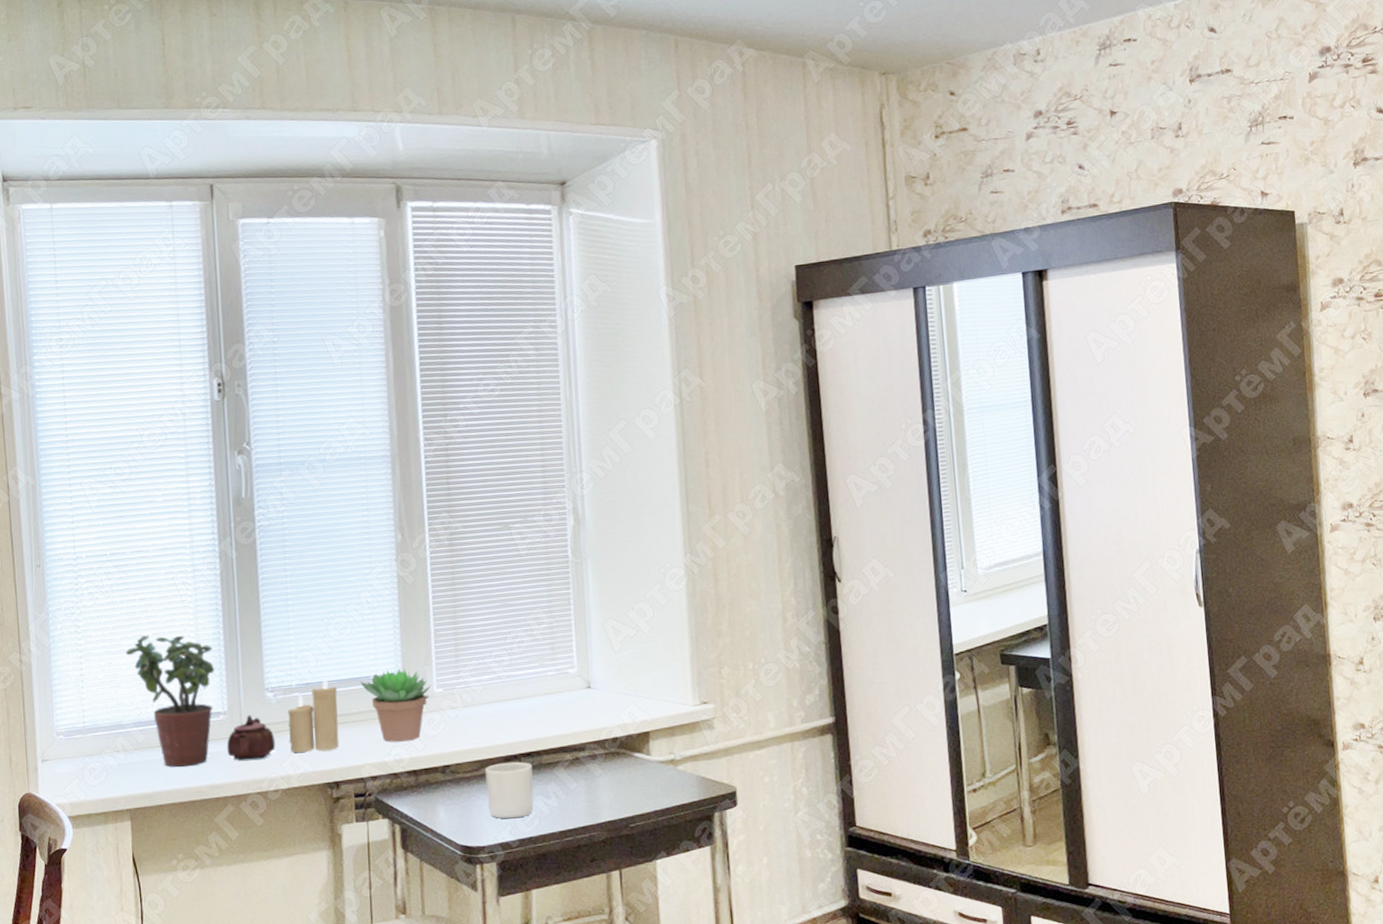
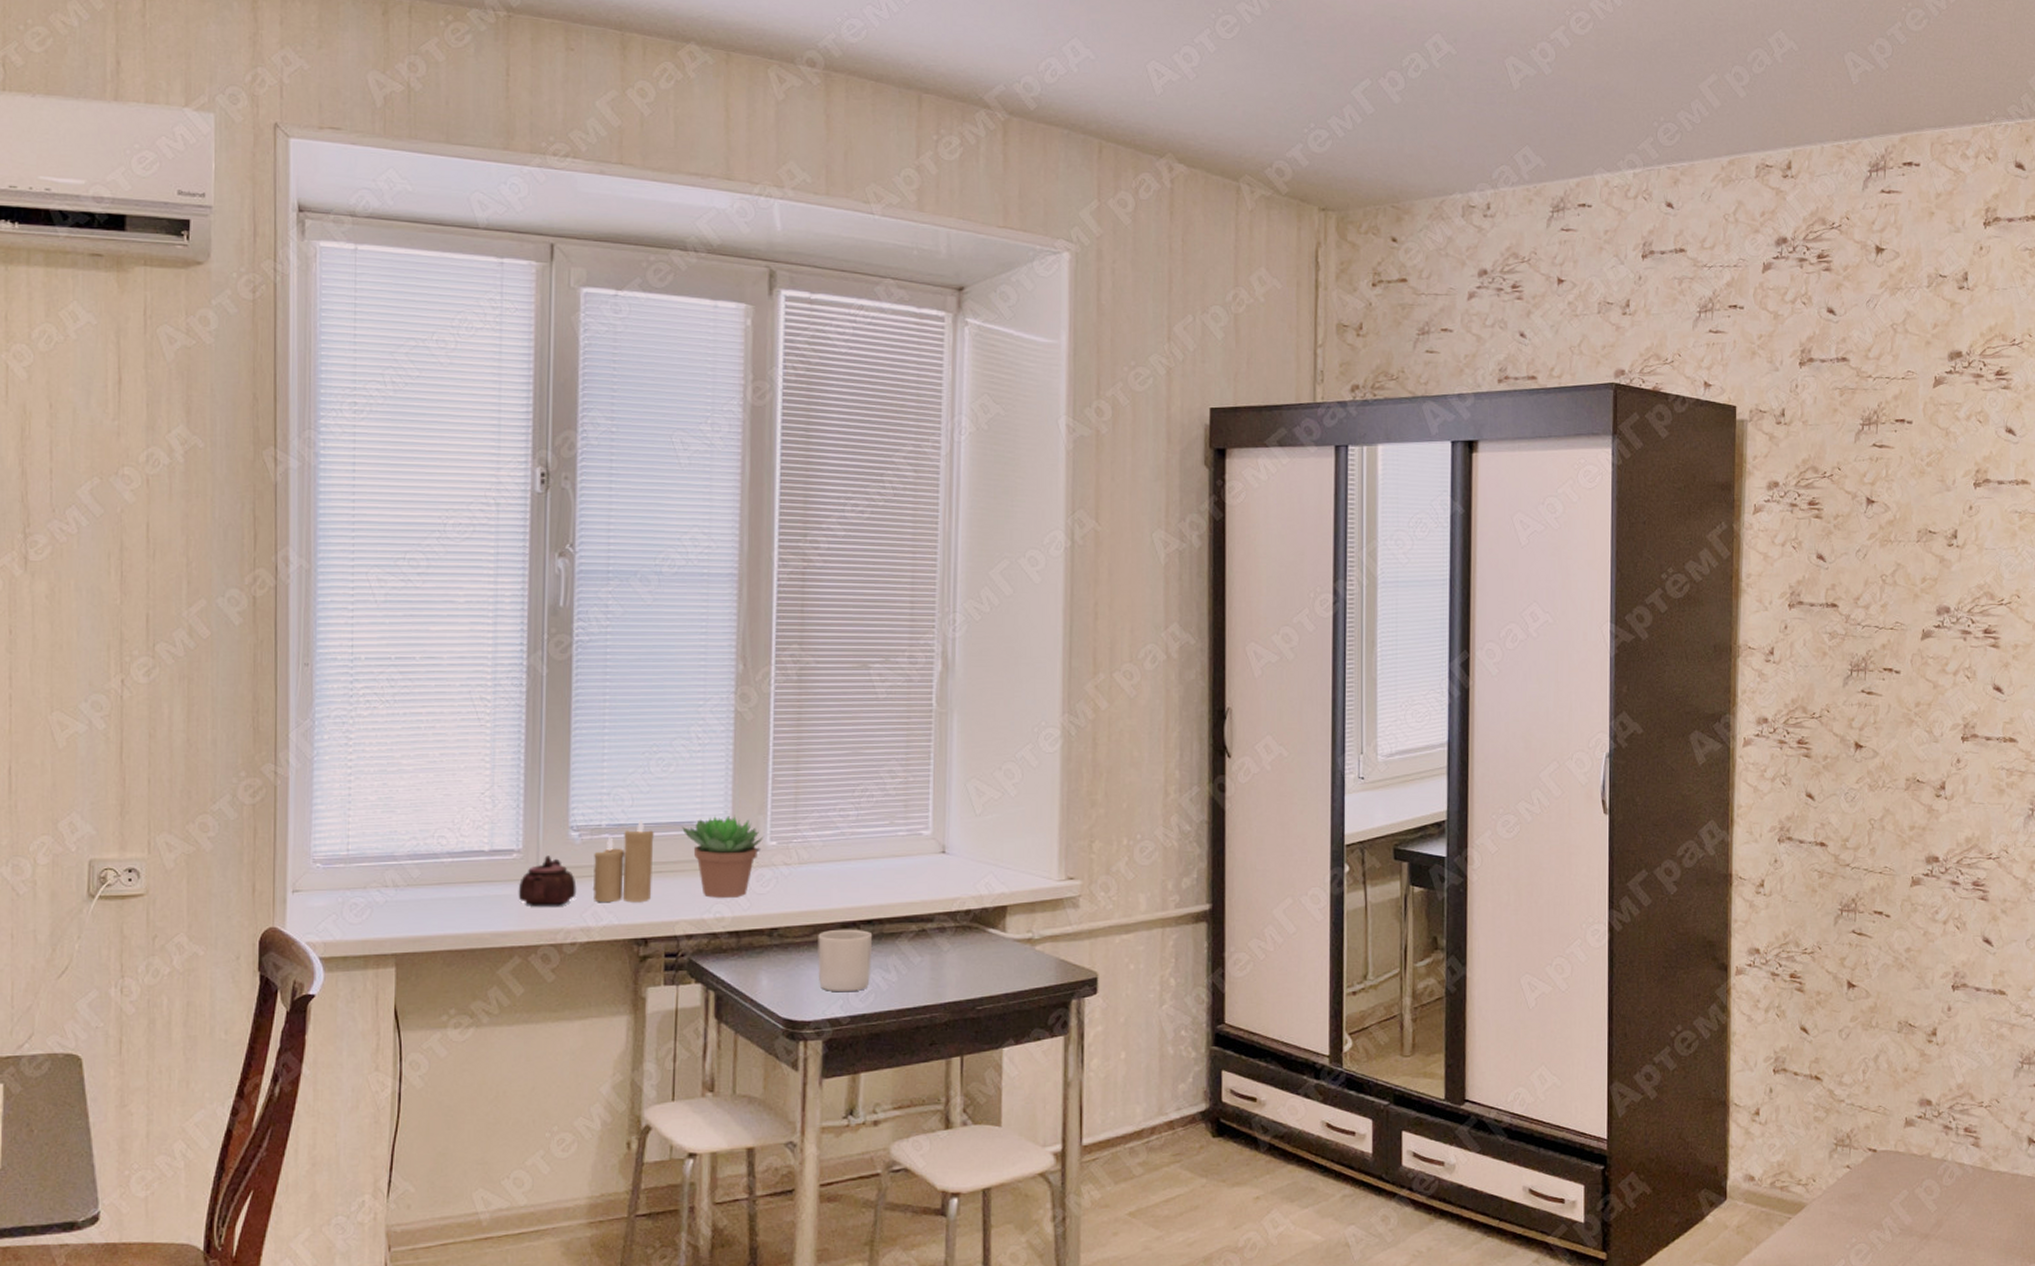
potted plant: present [125,635,215,767] -> none [404,755,512,909]

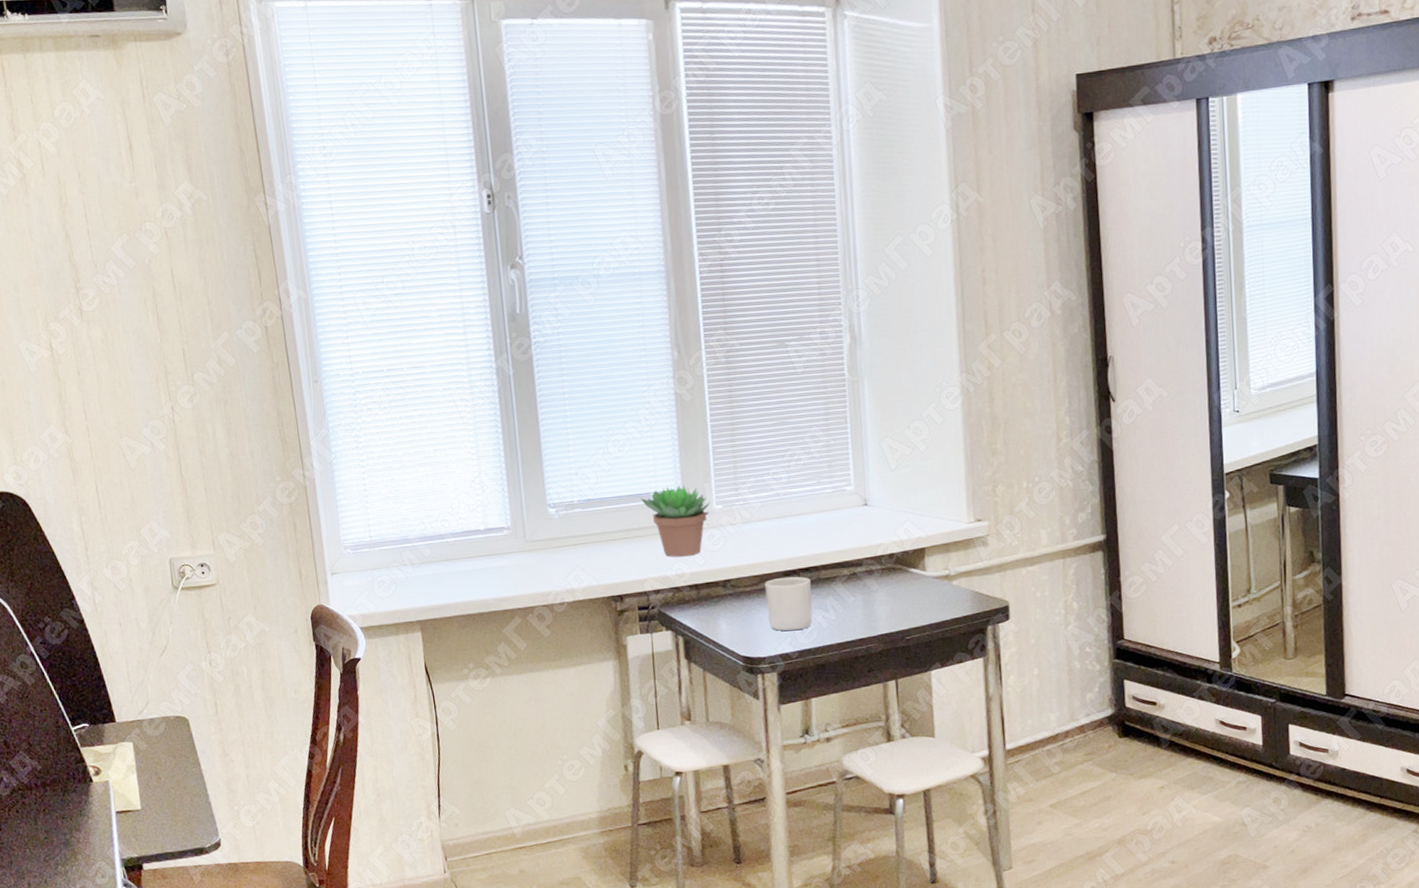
teapot: present [518,855,577,907] -> none [511,530,560,574]
candle: present [592,819,654,903] -> none [570,494,622,568]

